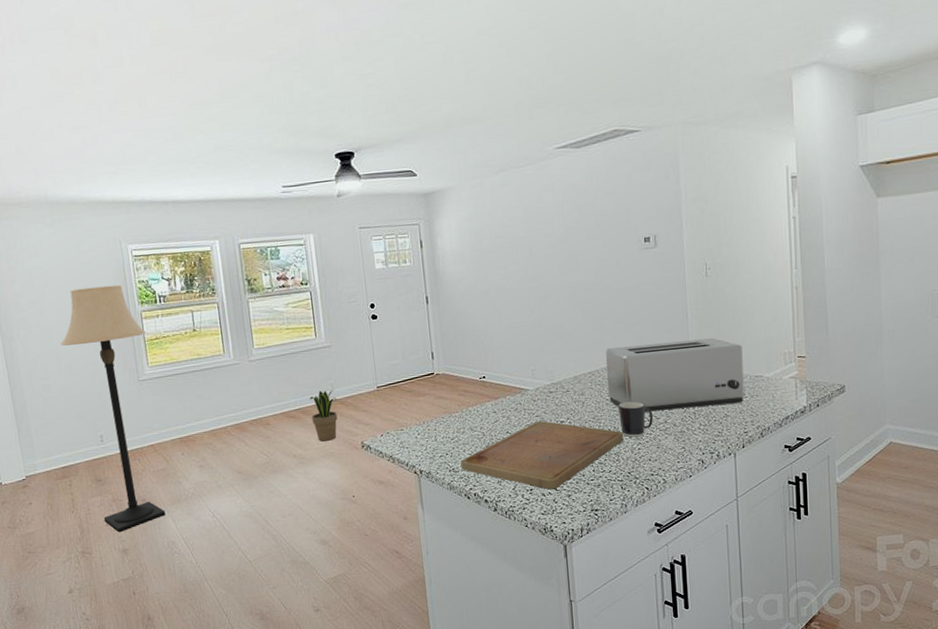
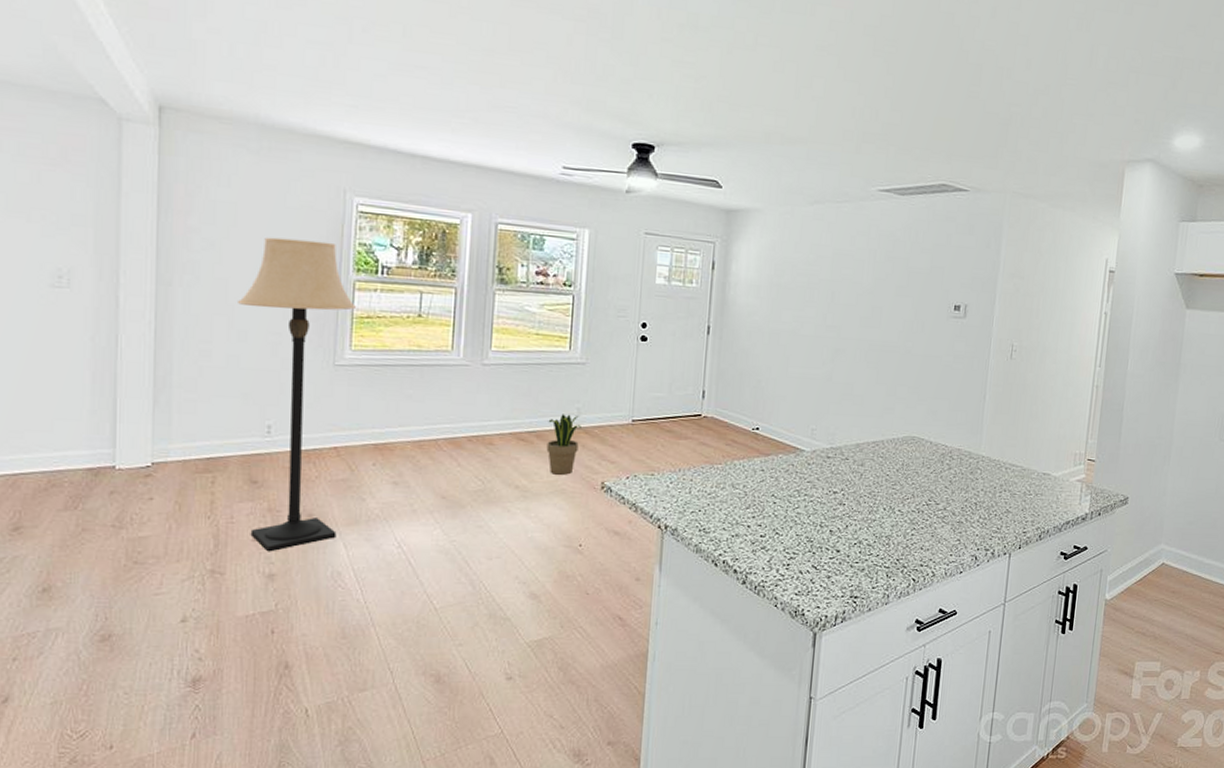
cutting board: present [460,420,623,490] -> none [713,487,898,568]
toaster: present [606,338,744,412] -> none [889,418,1035,499]
mug: present [617,401,653,438] -> none [896,480,933,521]

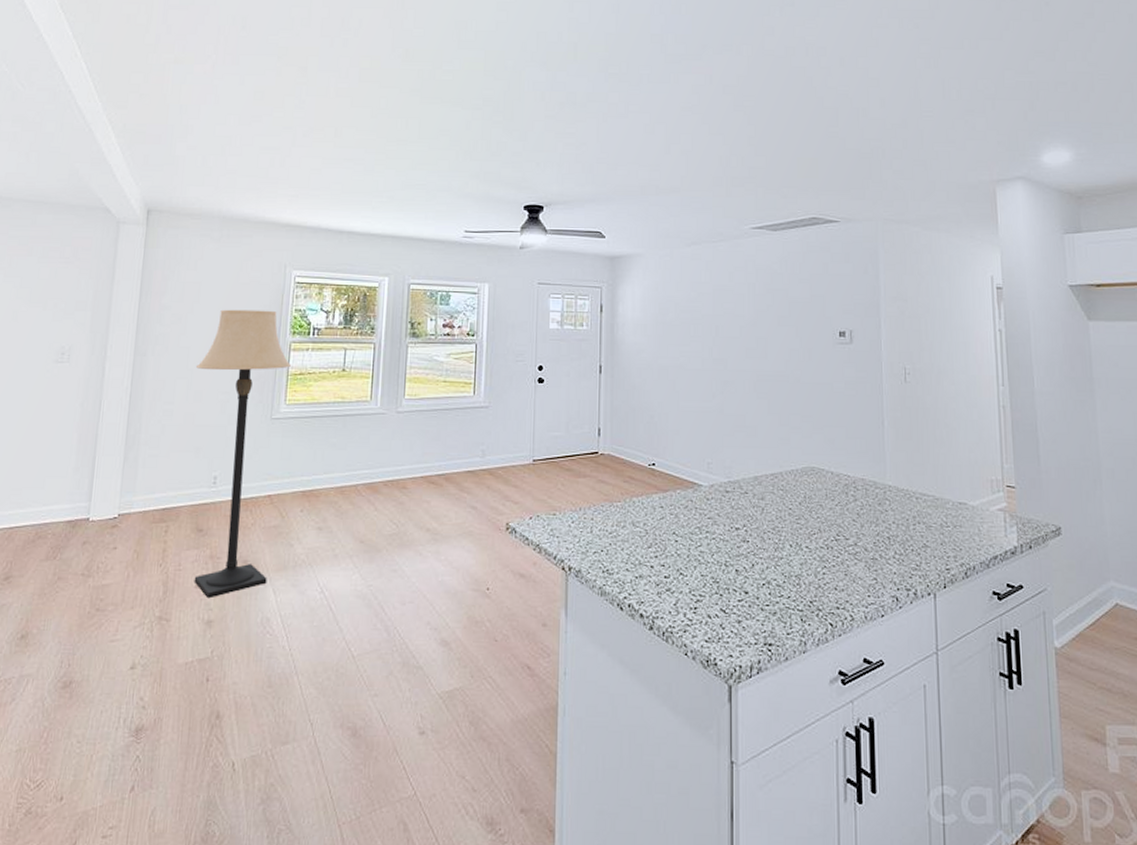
potted plant: present [546,414,581,475] -> none [454,456,486,517]

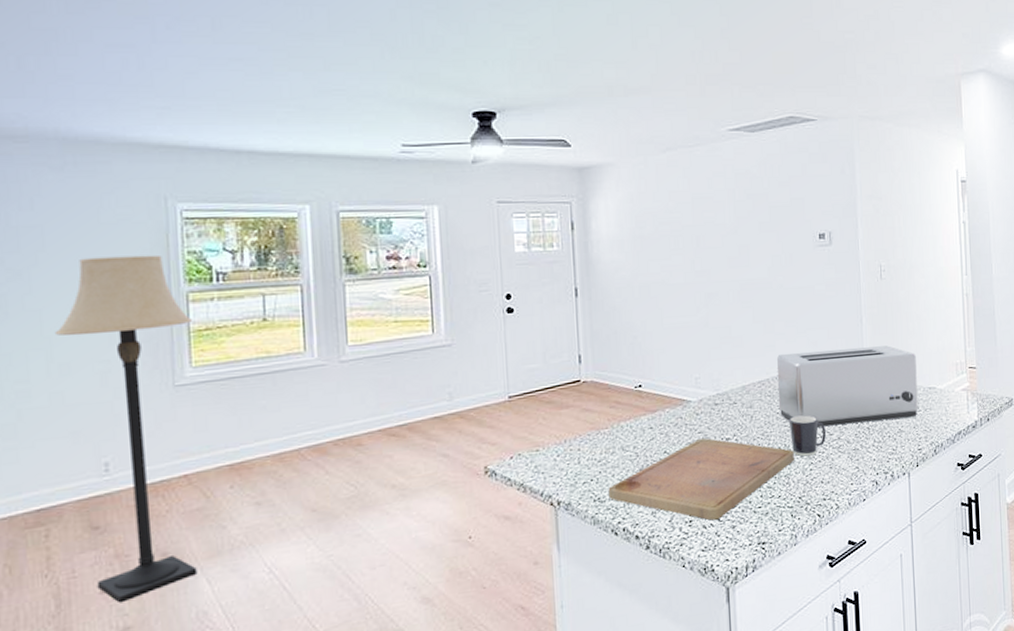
cutting board: none [617,524,806,611] -> present [608,437,794,521]
toaster: none [791,448,946,532] -> present [777,345,918,427]
mug: none [801,514,841,559] -> present [788,415,826,457]

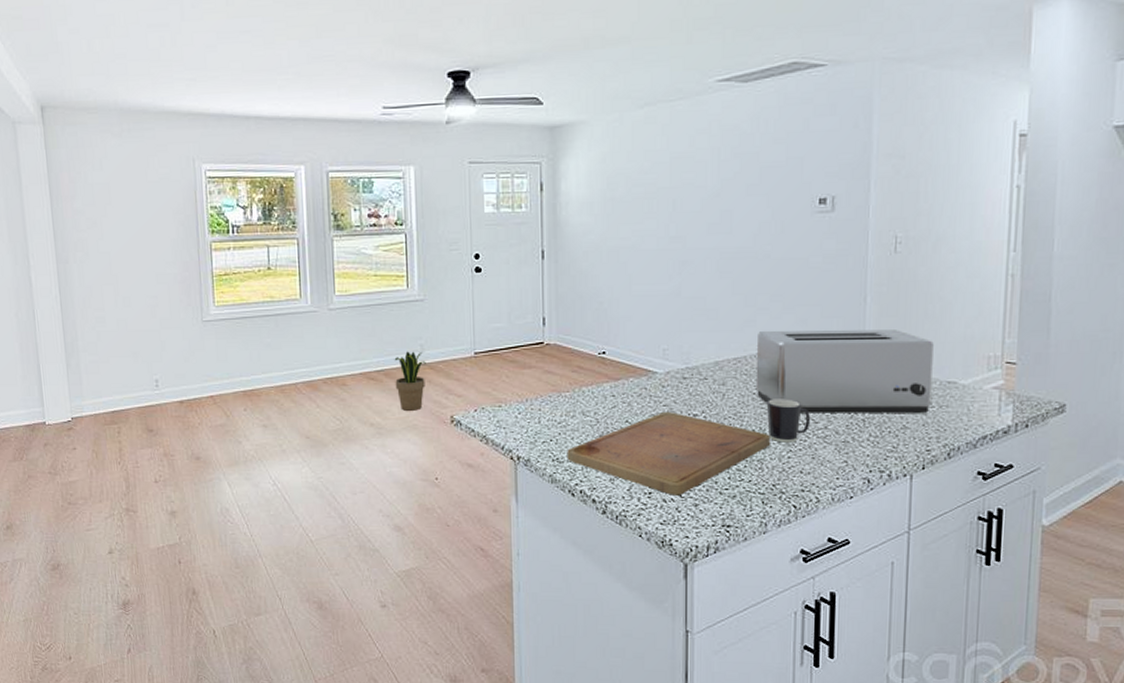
lamp: present [56,254,198,603] -> none [120,209,221,492]
potted plant: none [419,400,455,467] -> present [394,351,426,411]

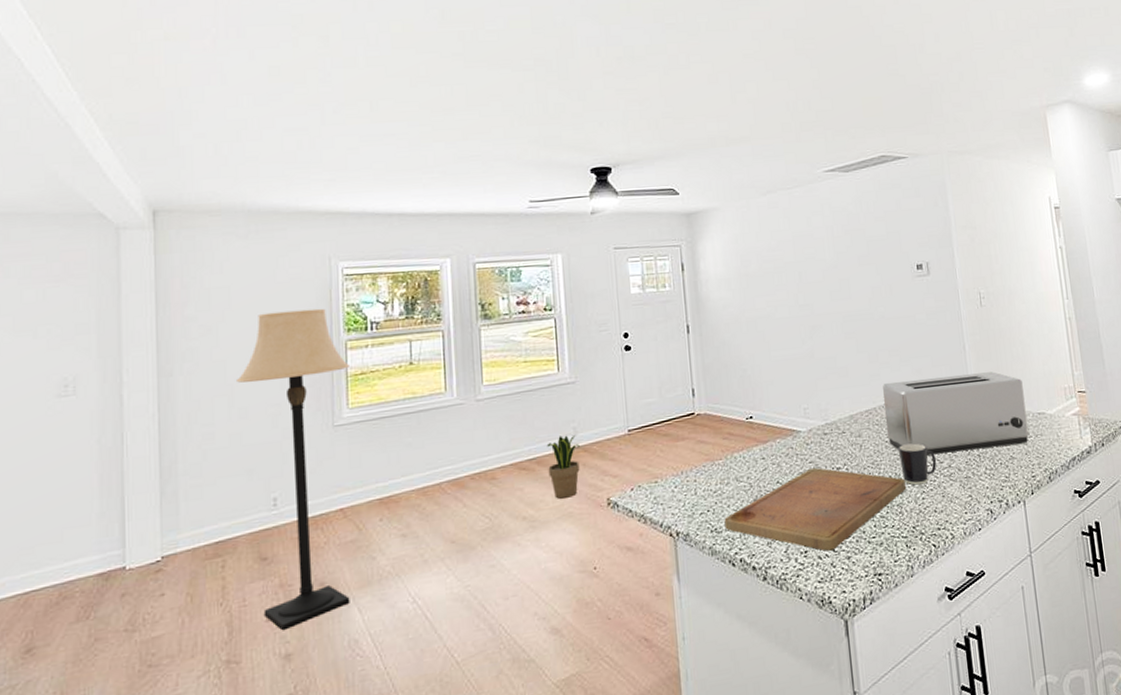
lamp: none [120,209,221,492] -> present [237,308,351,631]

